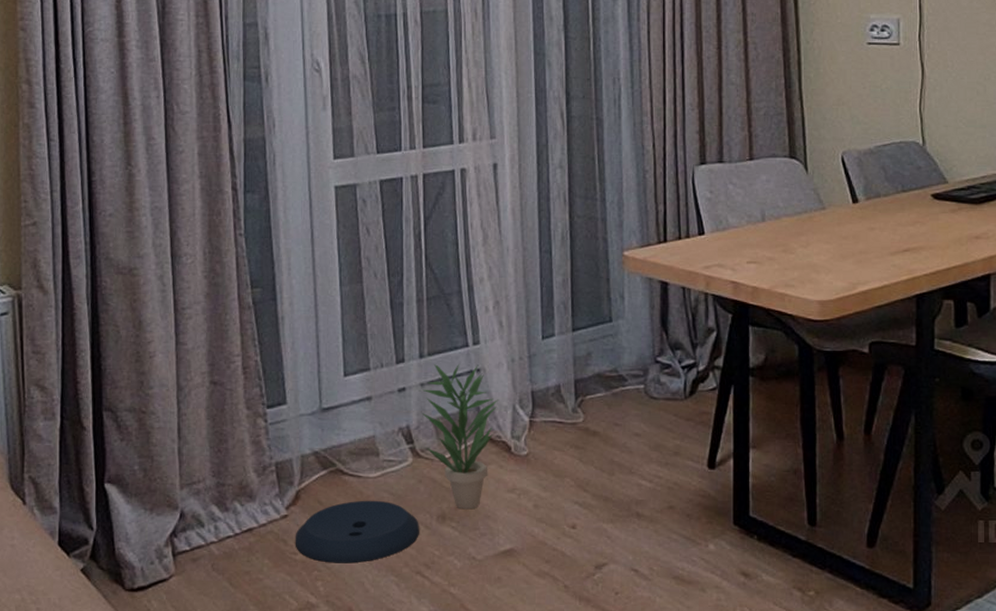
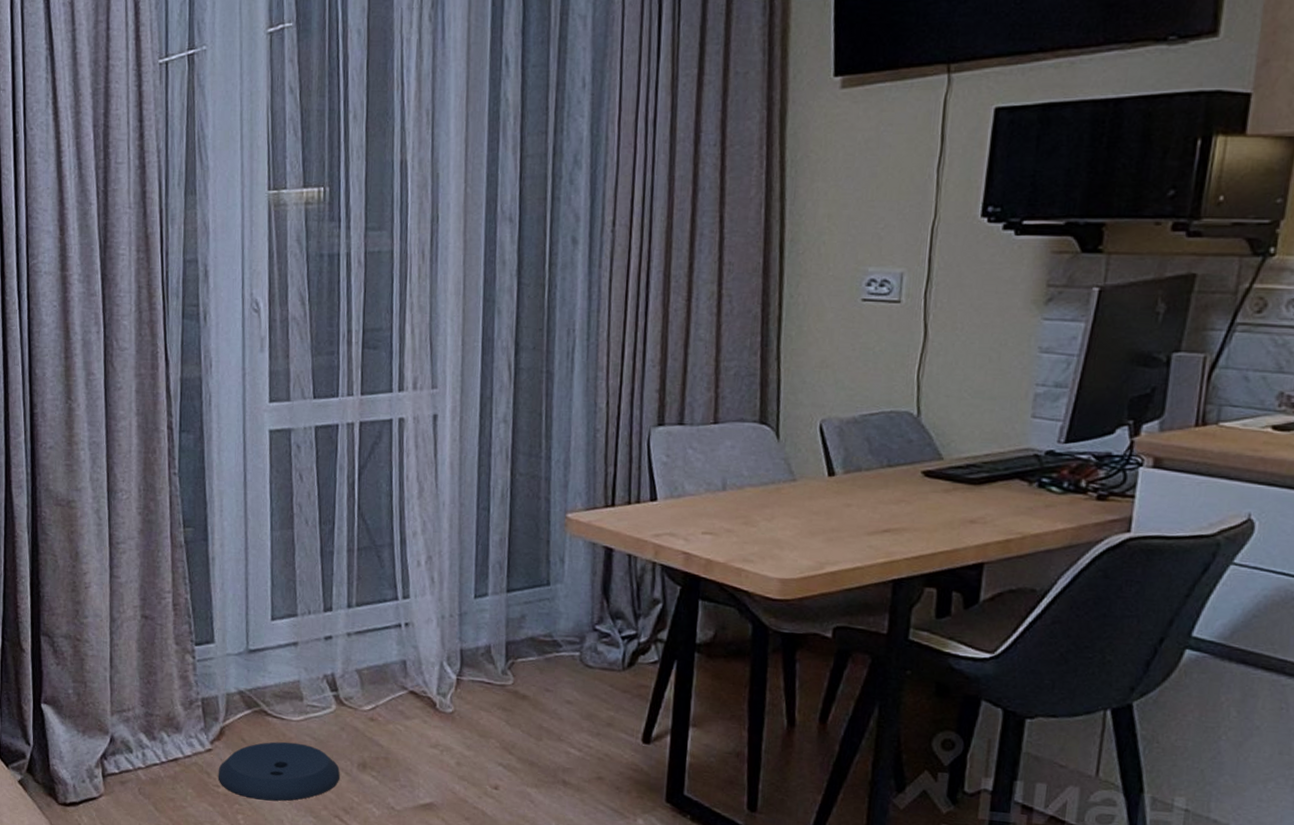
potted plant: present [421,363,499,510] -> none [346,615,427,761]

